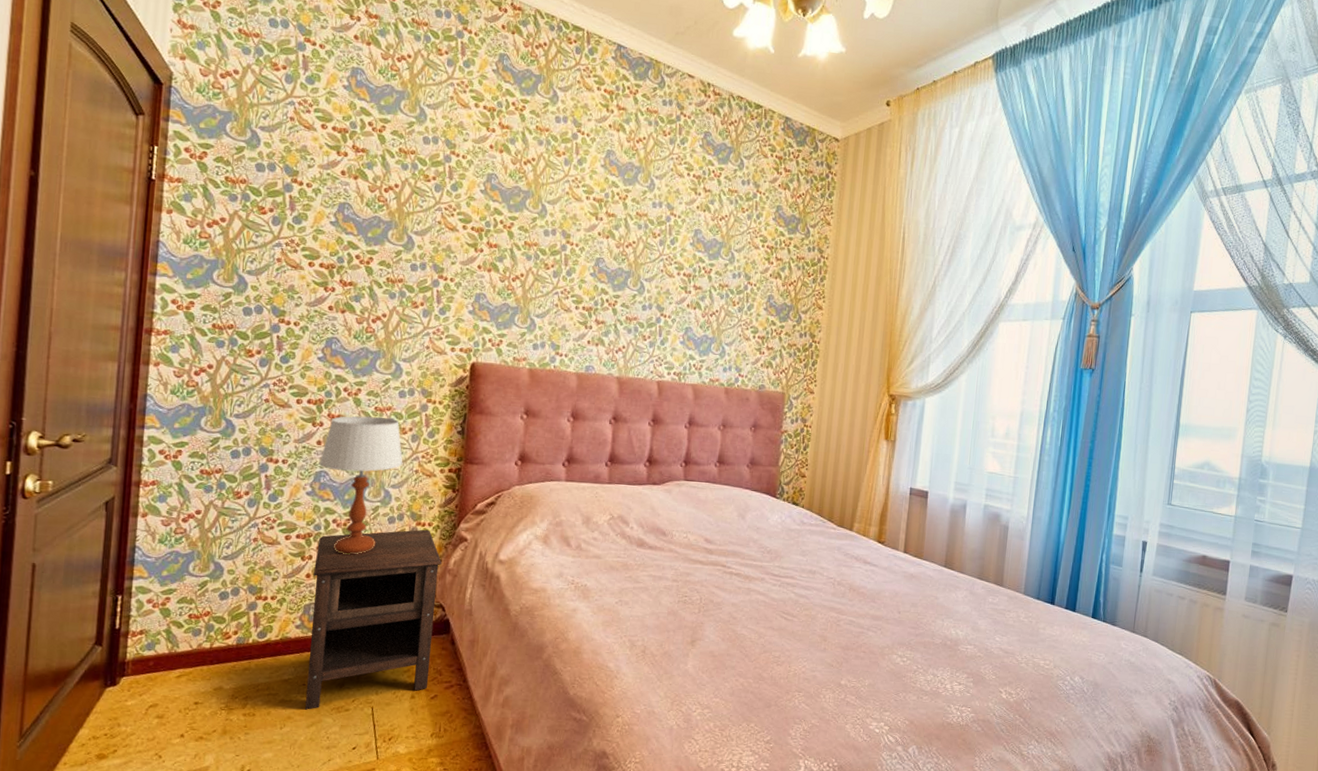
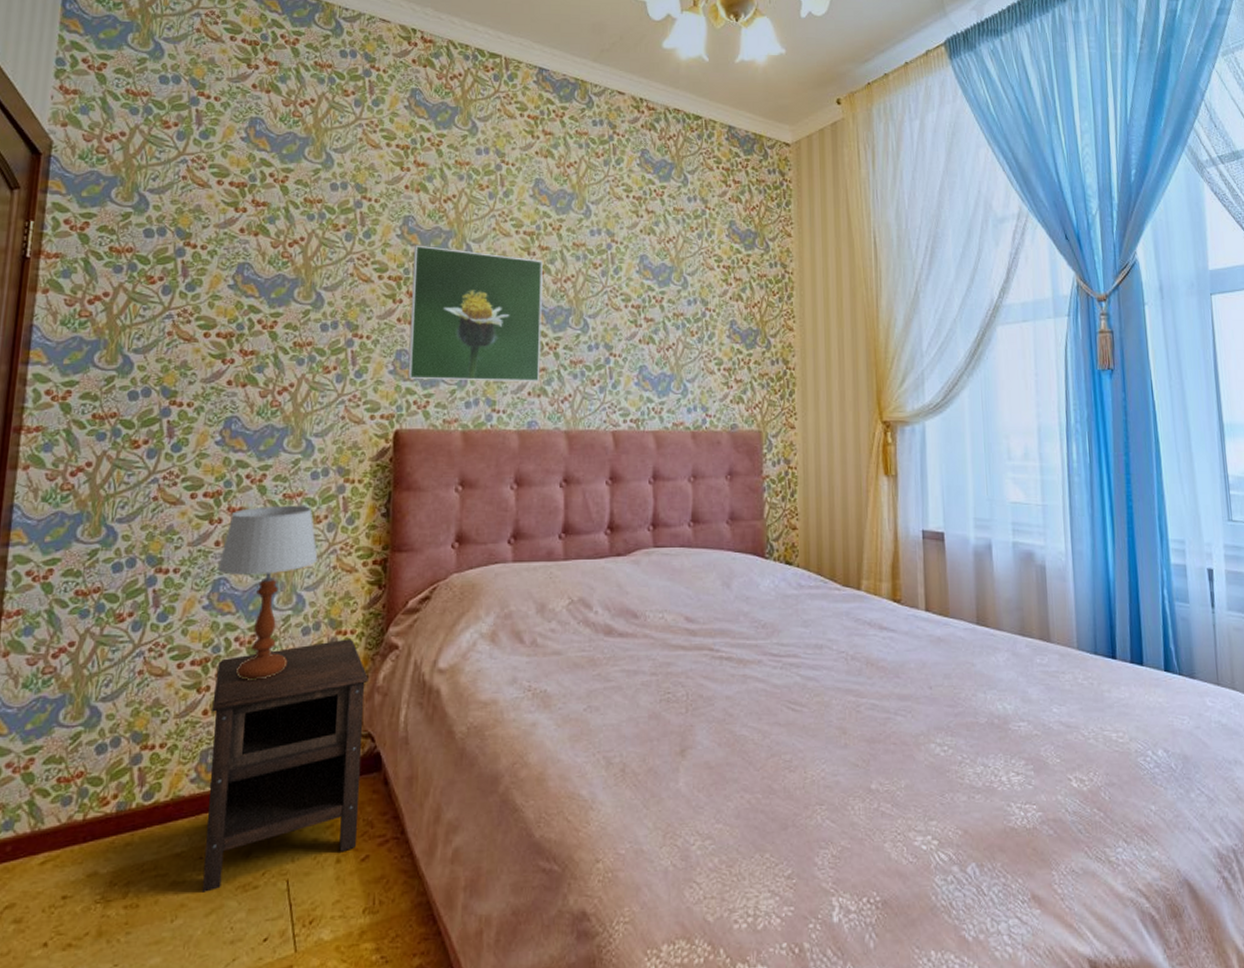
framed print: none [484,201,609,333] -> present [407,245,543,383]

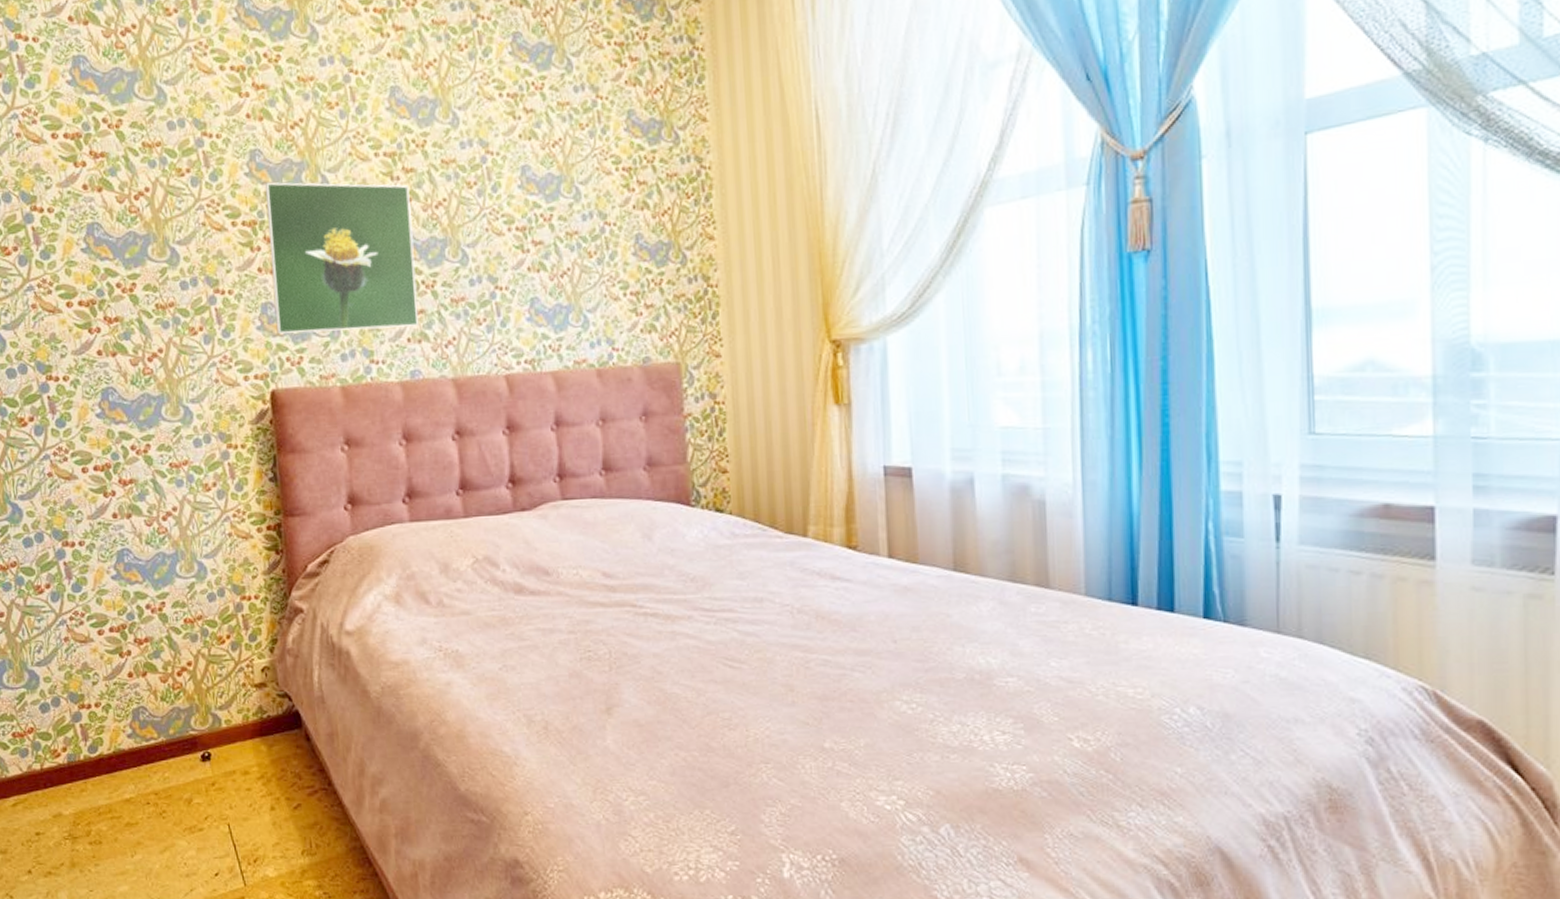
nightstand: present [201,639,368,892] -> none [134,603,288,833]
table lamp: present [217,505,318,680] -> none [118,474,213,645]

